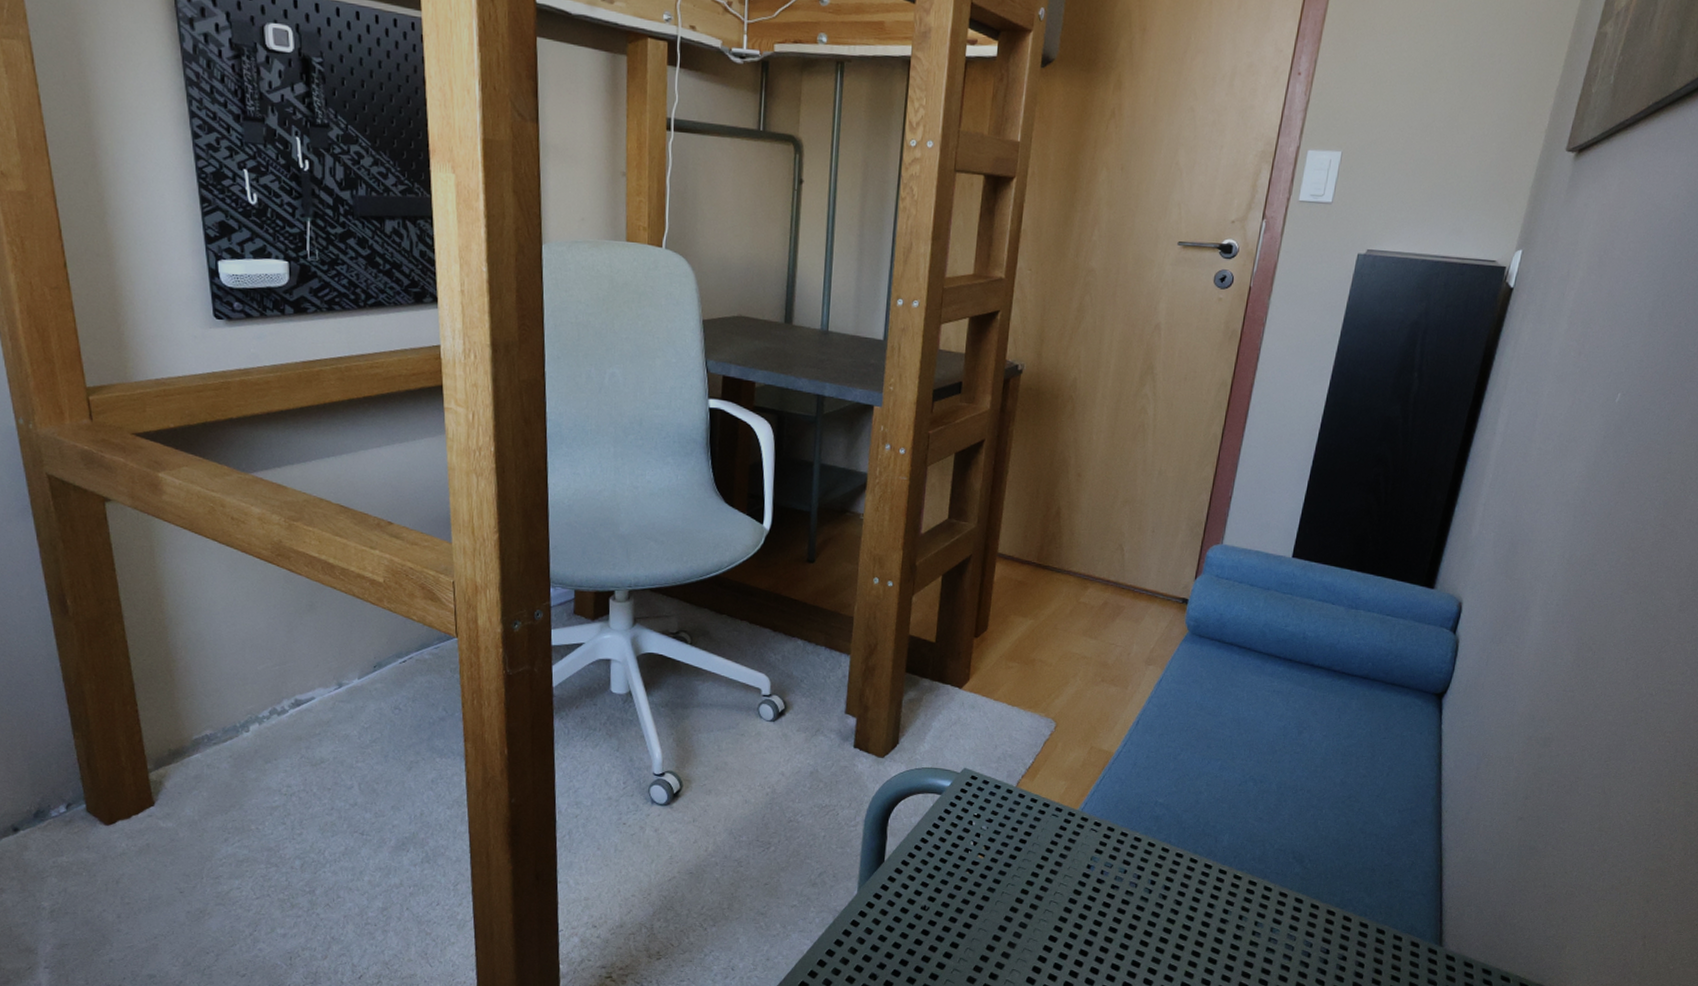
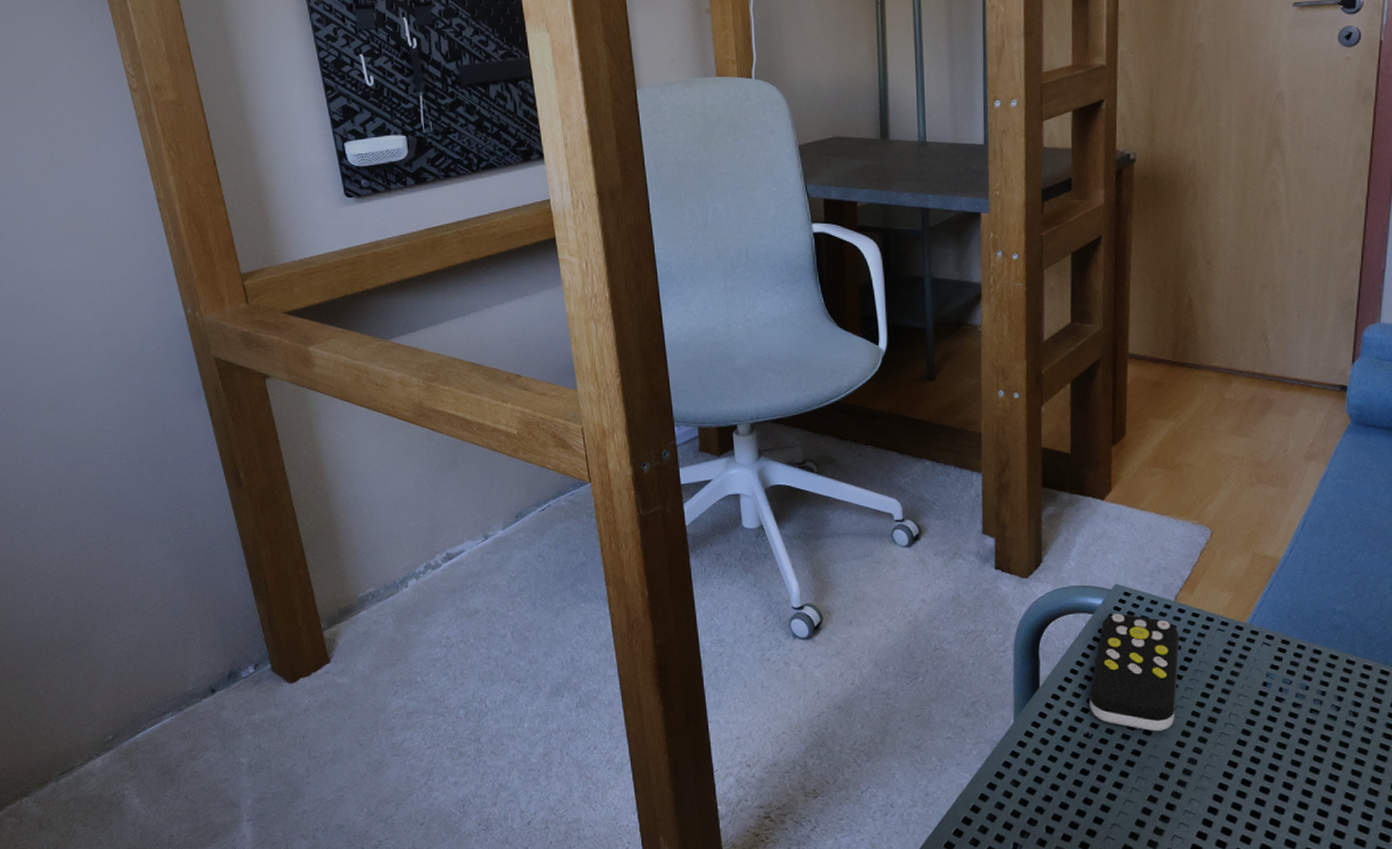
remote control: none [929,795,1018,906] -> present [1089,613,1180,731]

